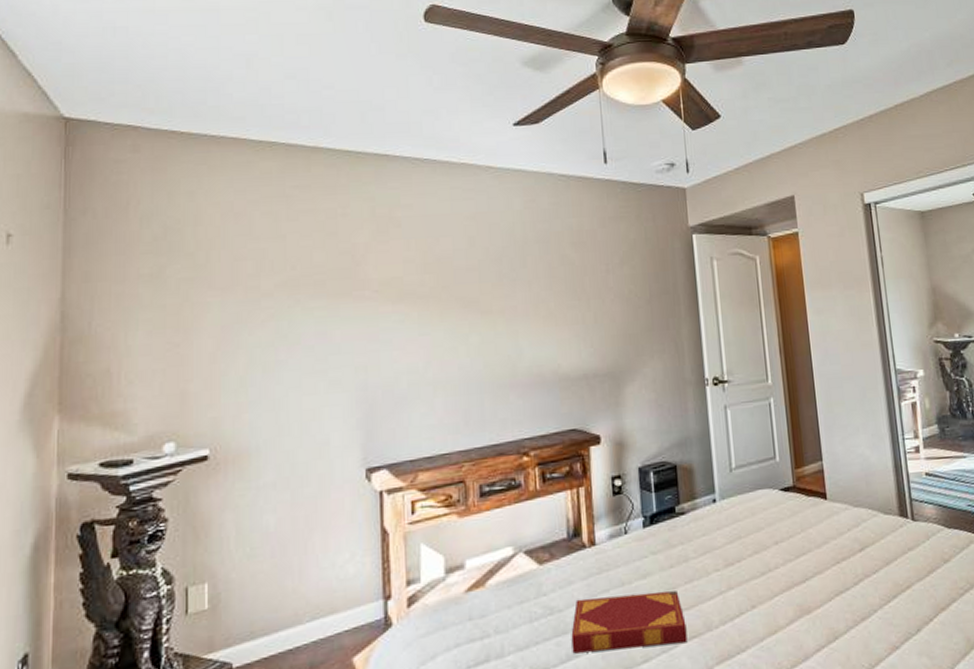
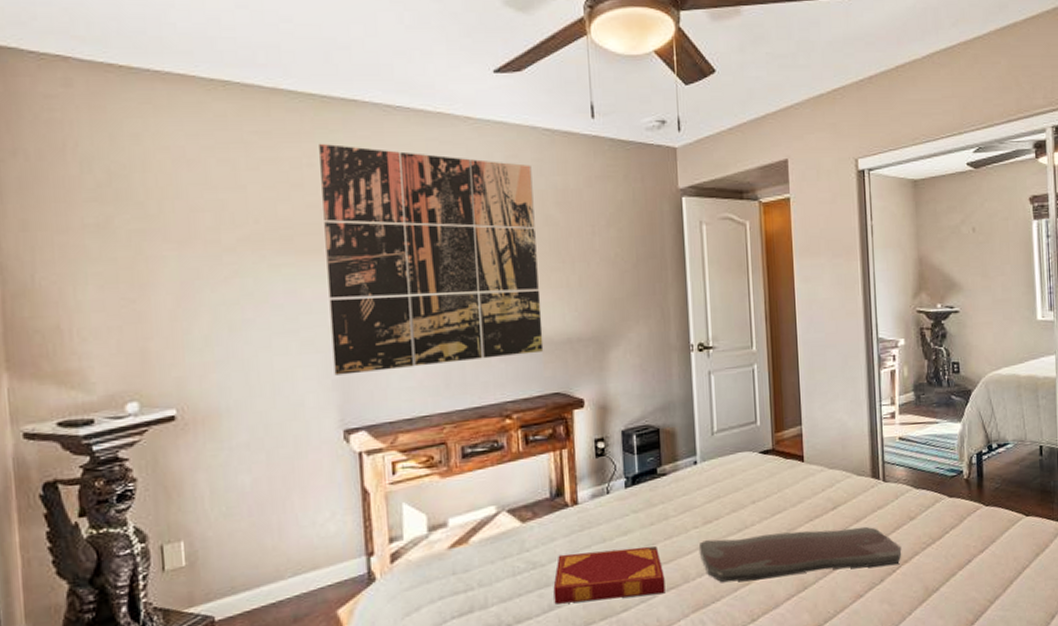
wall art: none [353,194,561,414] -> present [319,143,544,376]
serving tray: none [720,569,938,631] -> present [698,526,902,583]

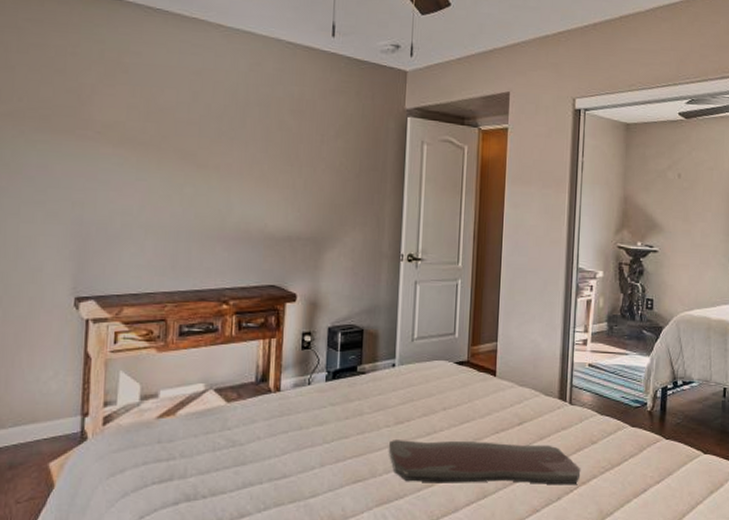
wall art: present [319,143,544,376] -> none [72,35,272,248]
hardback book: present [553,546,665,604] -> none [248,436,354,485]

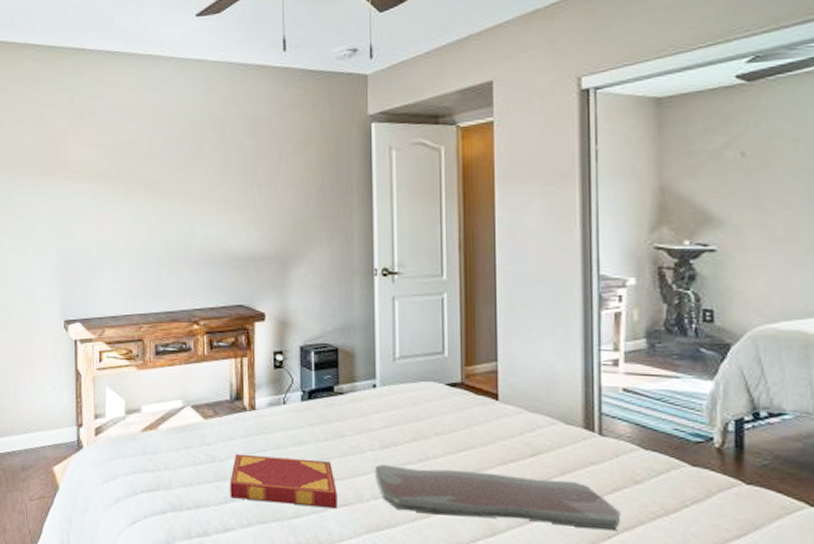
hardback book: none [248,436,354,485] -> present [230,453,338,509]

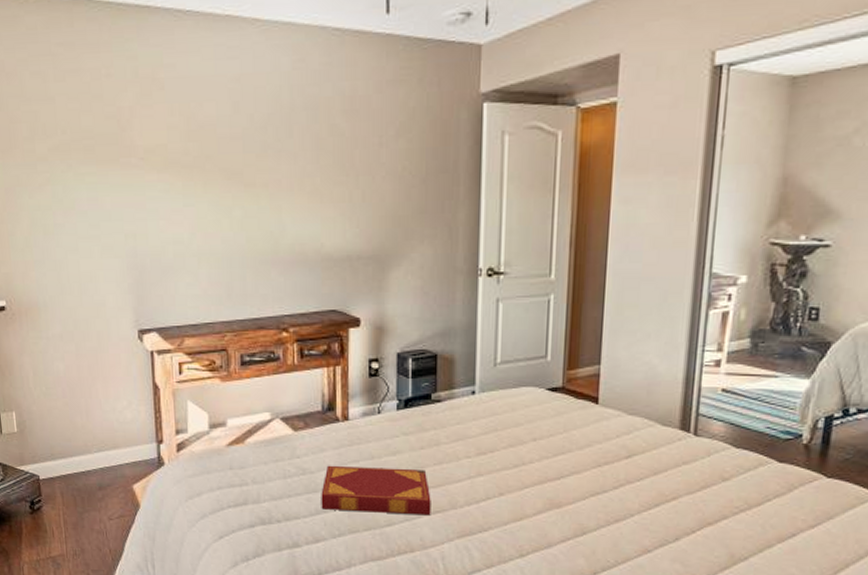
serving tray: present [374,465,621,530] -> none [469,471,707,524]

